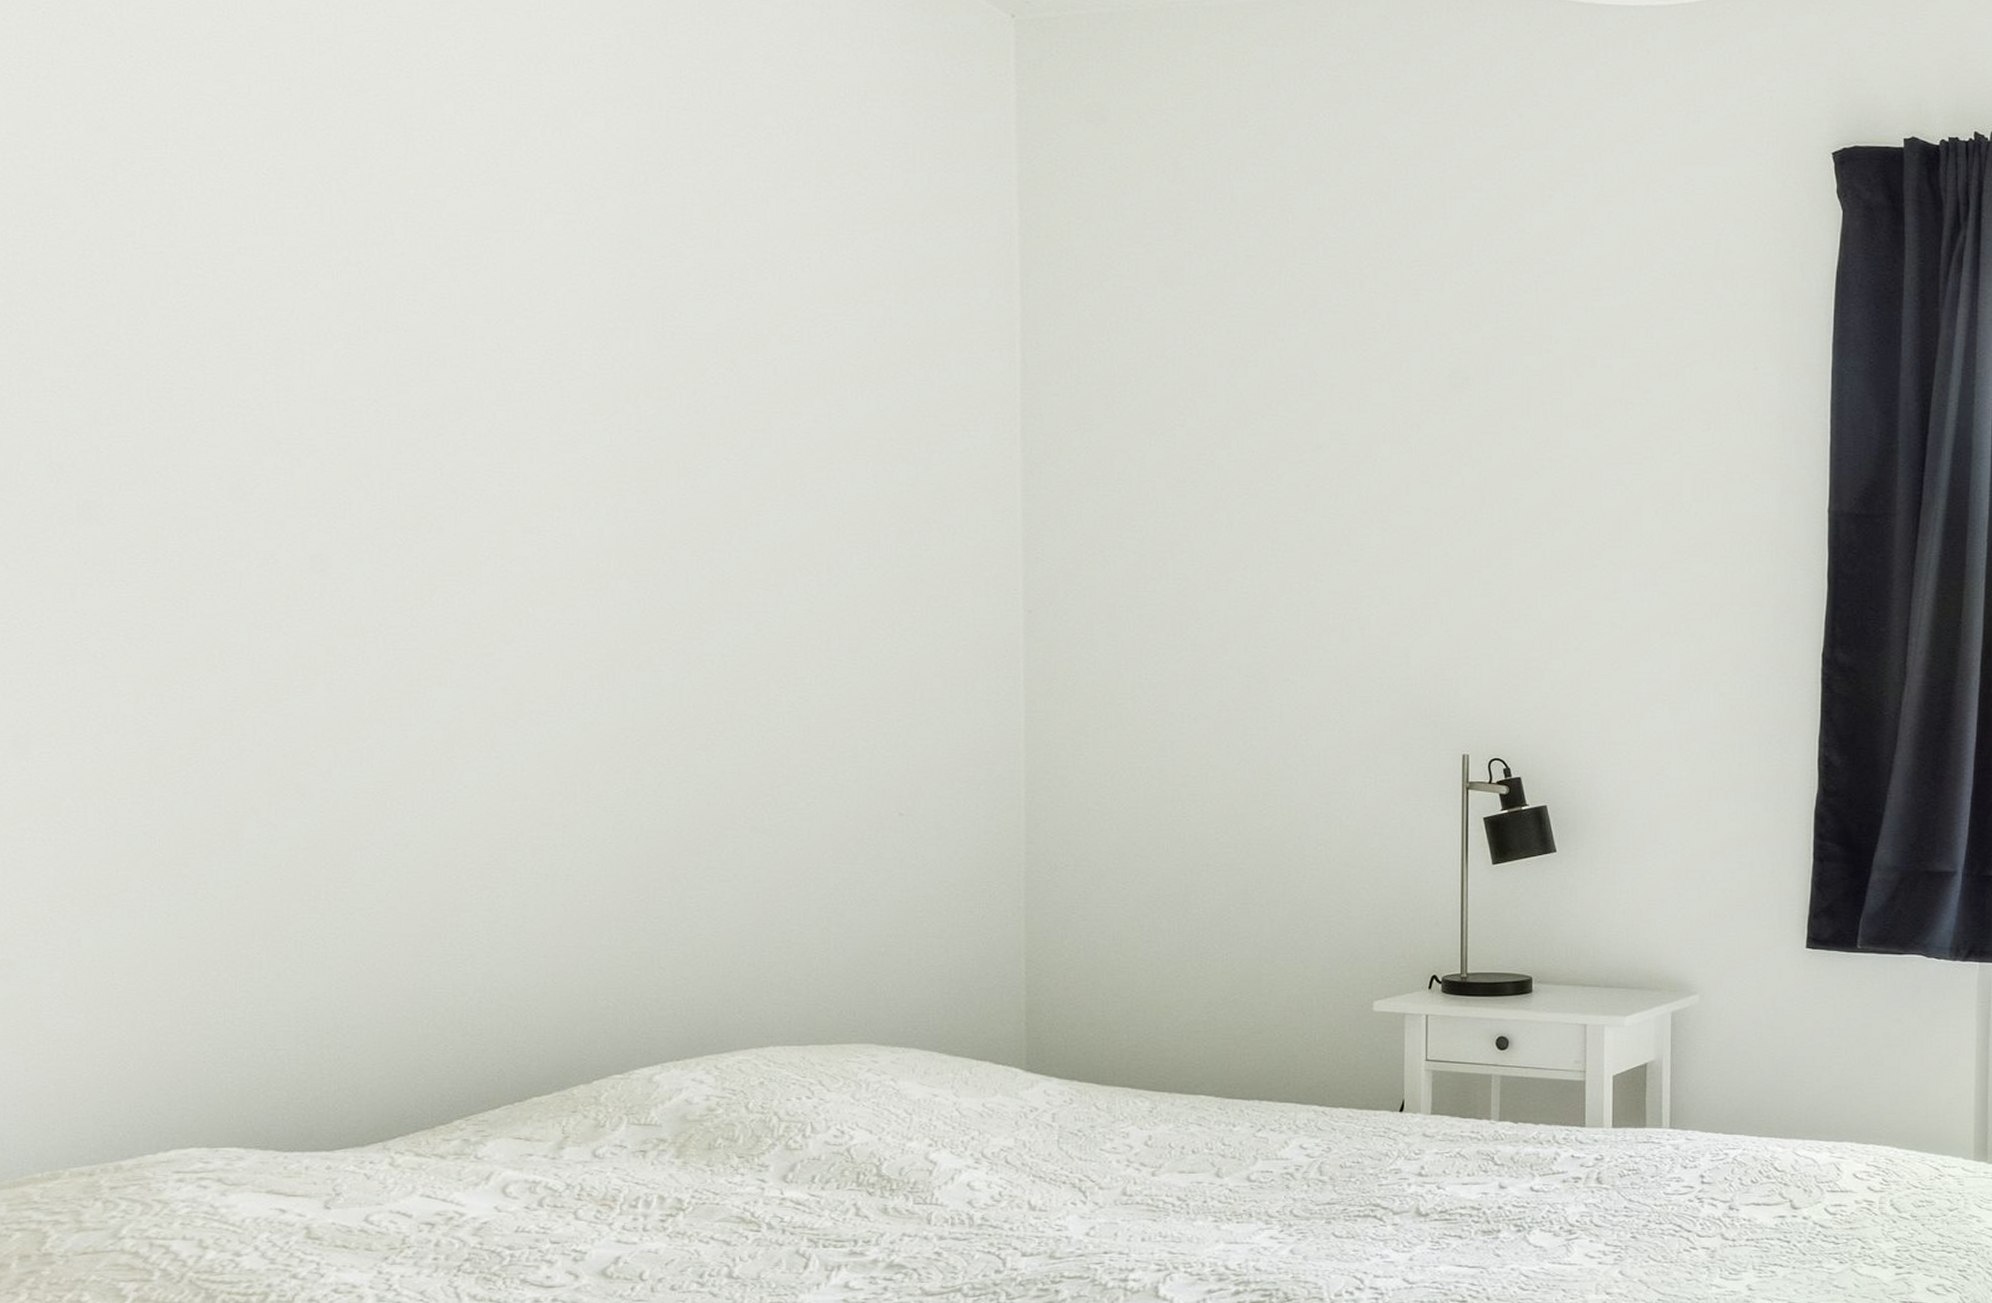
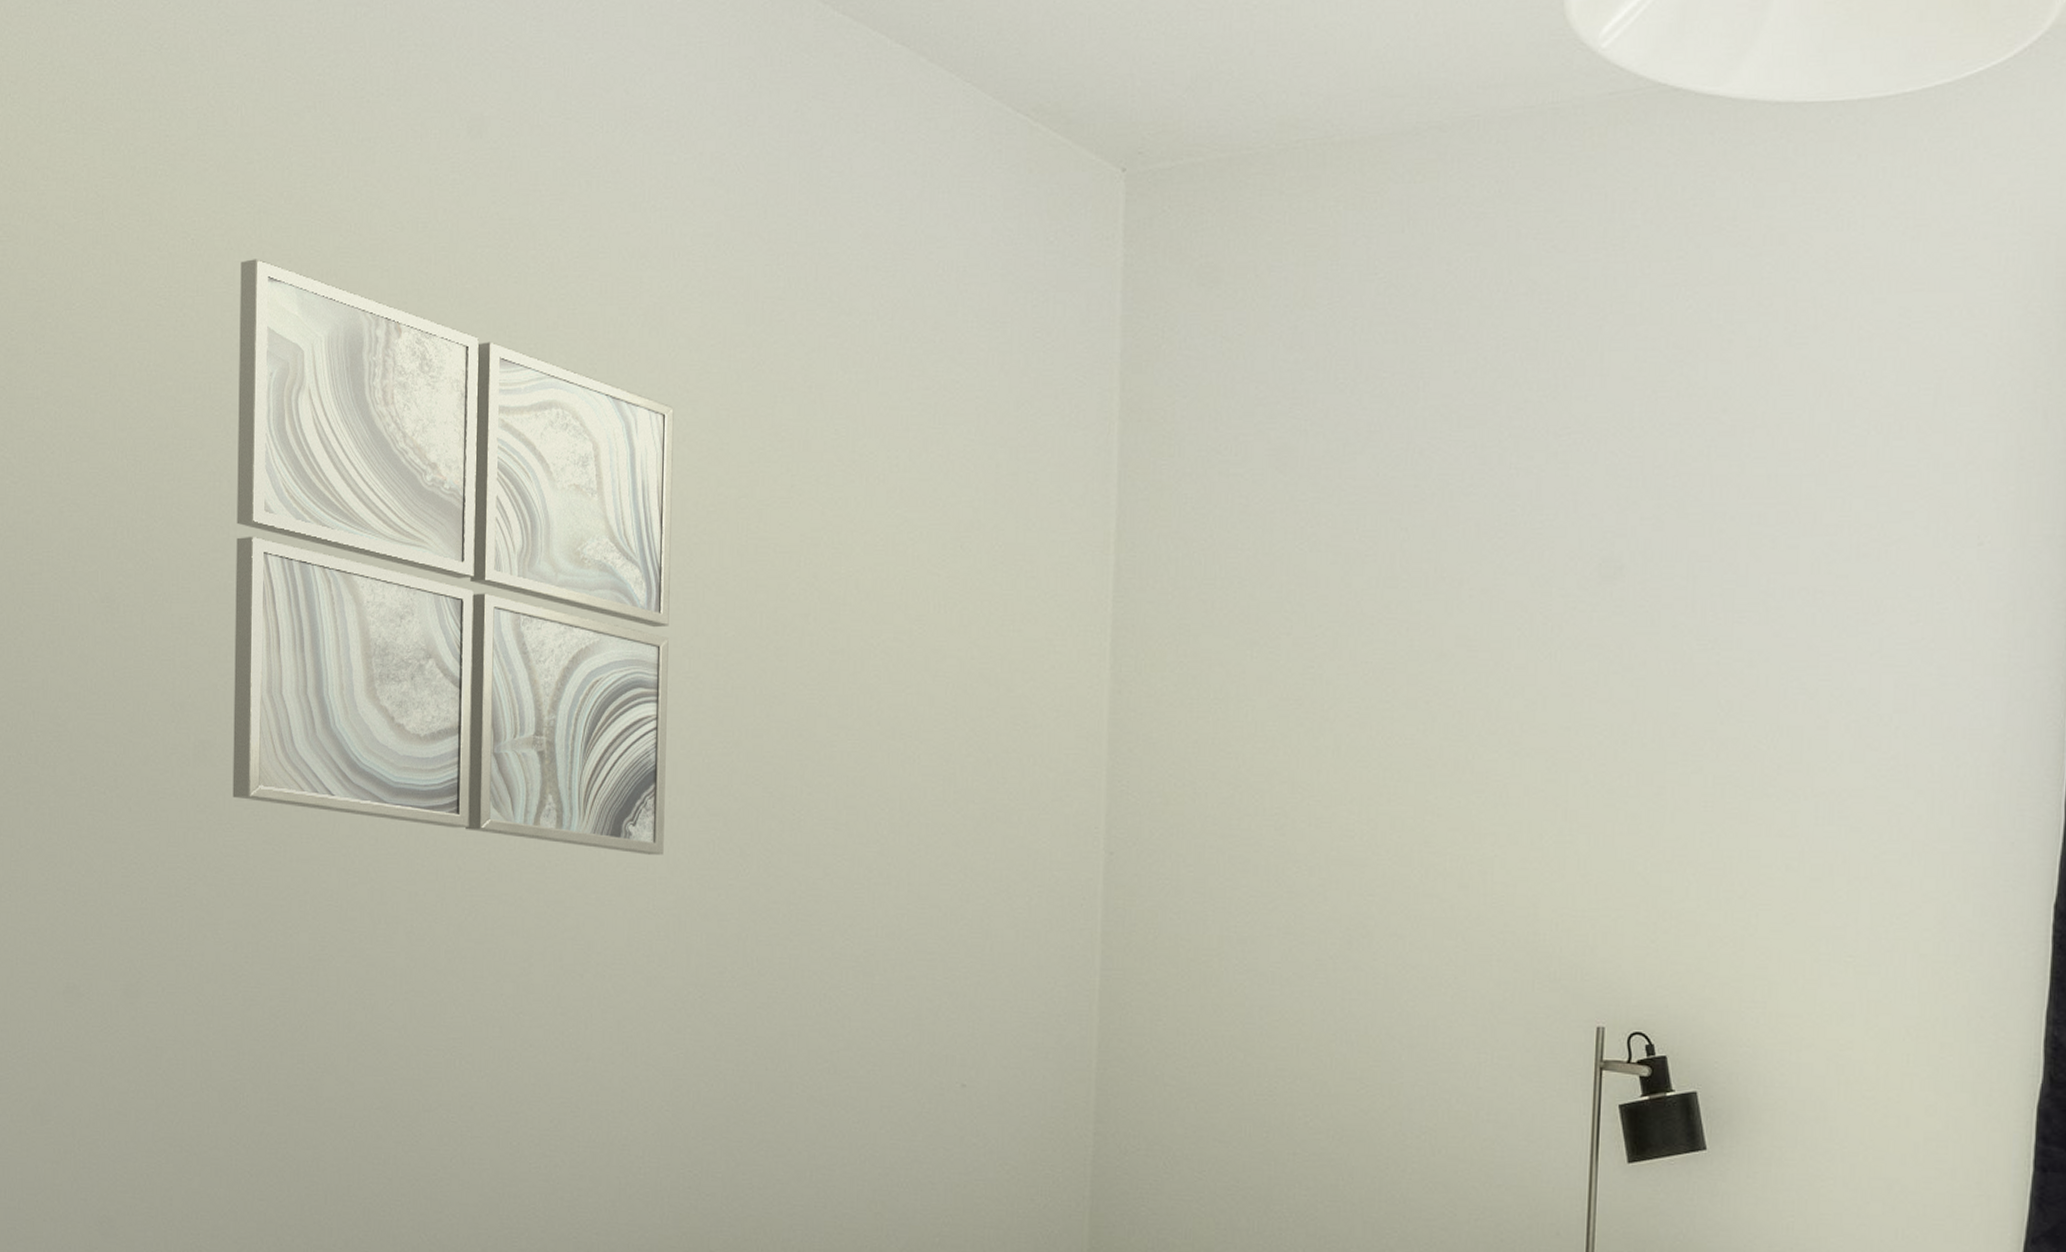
wall art: none [101,36,594,612] -> present [232,259,674,855]

